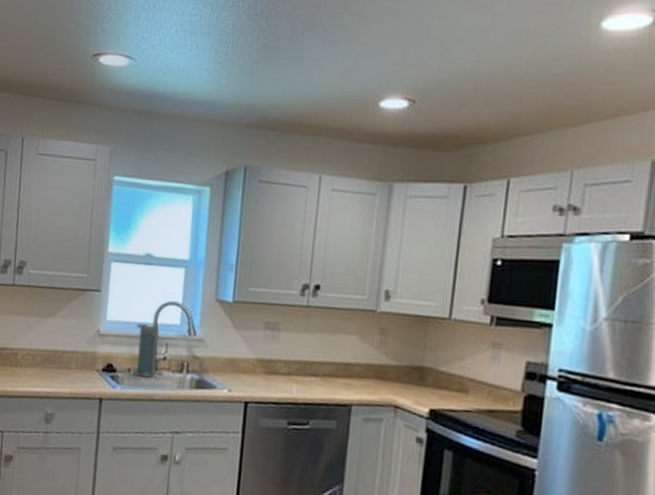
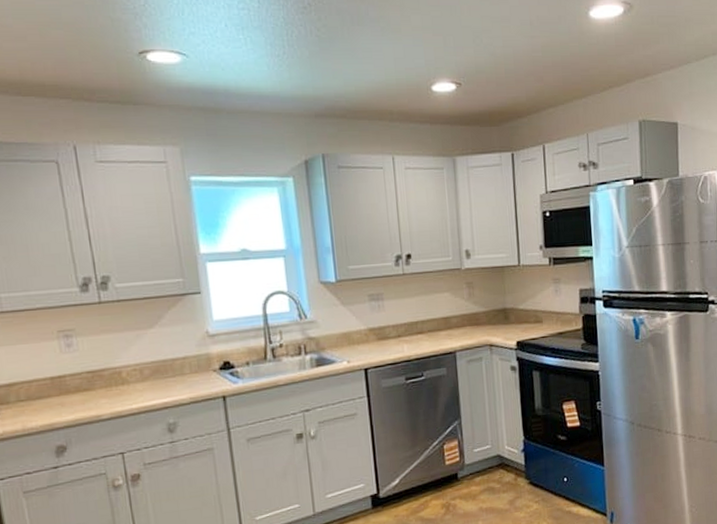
soap dispenser: present [132,323,160,378] -> none [245,316,275,368]

